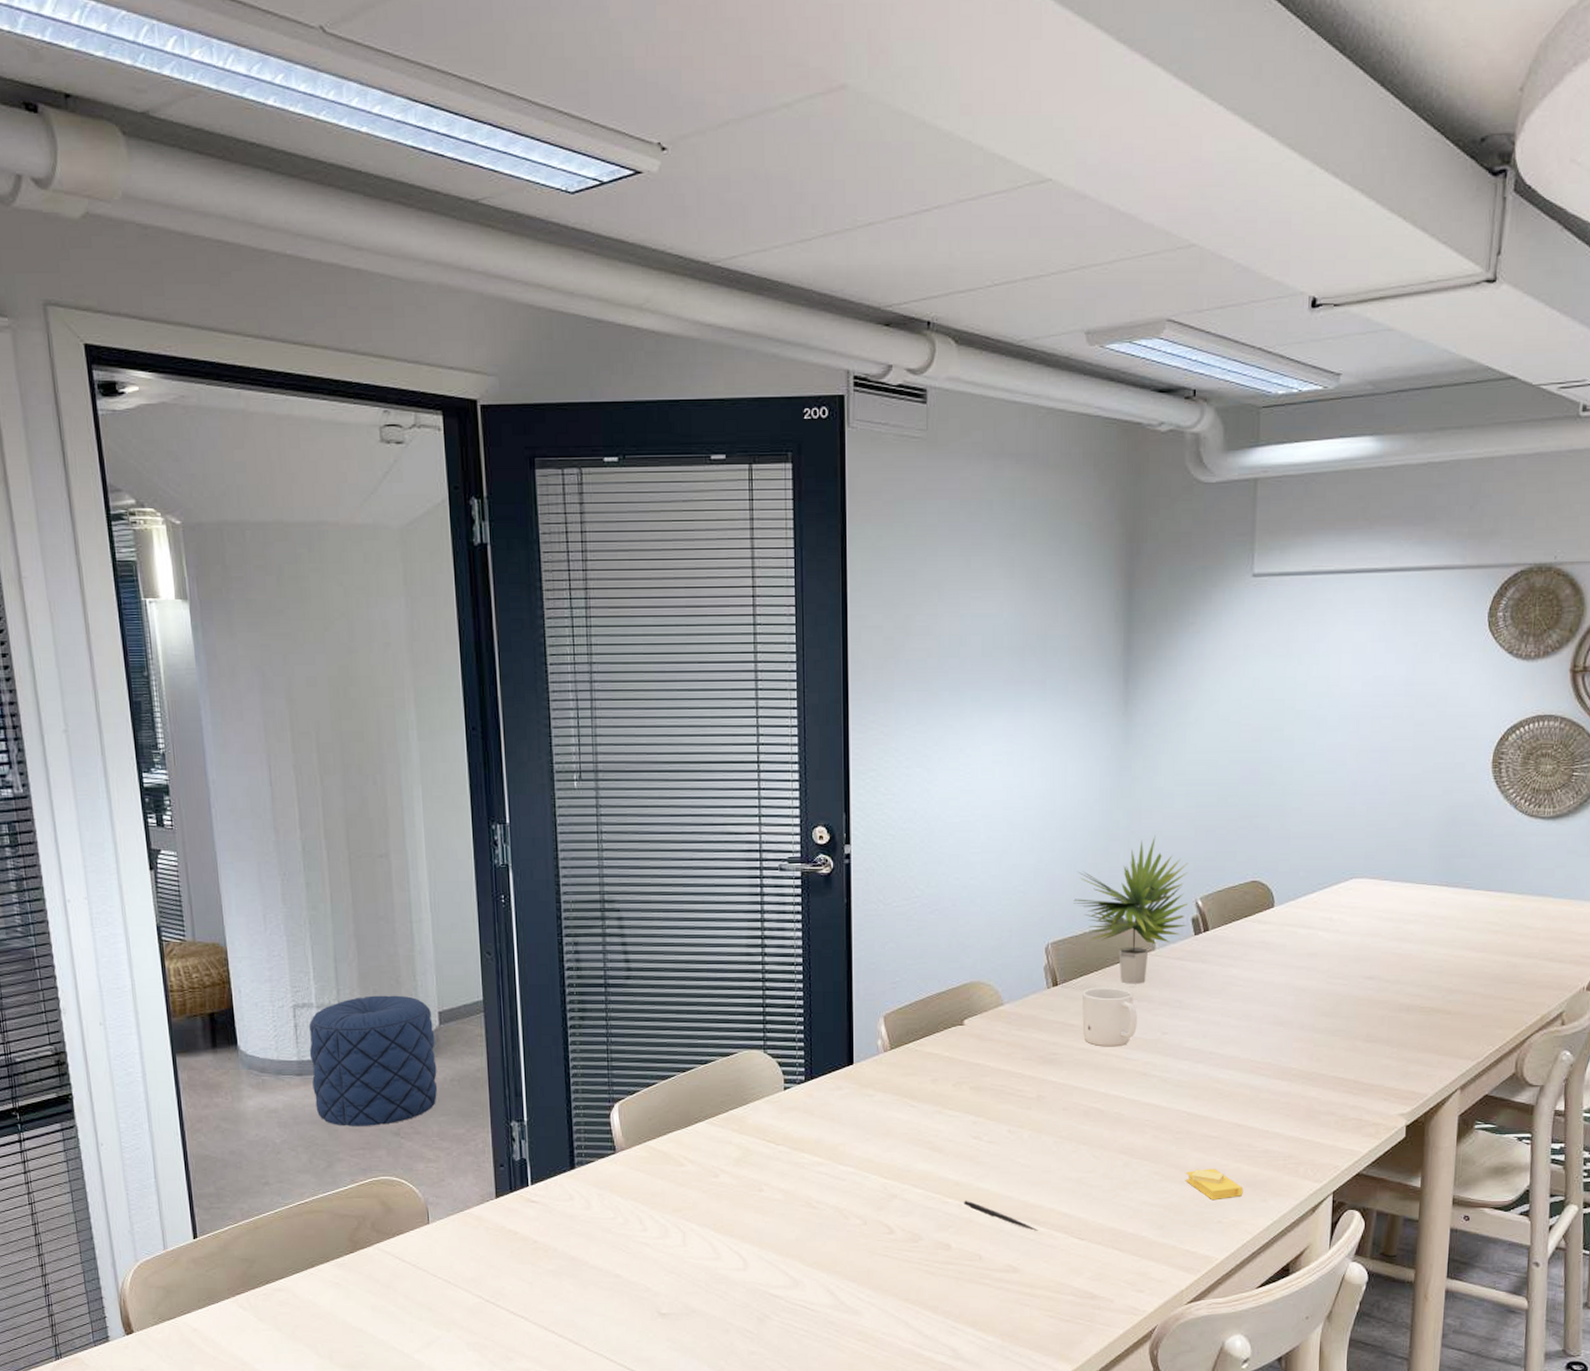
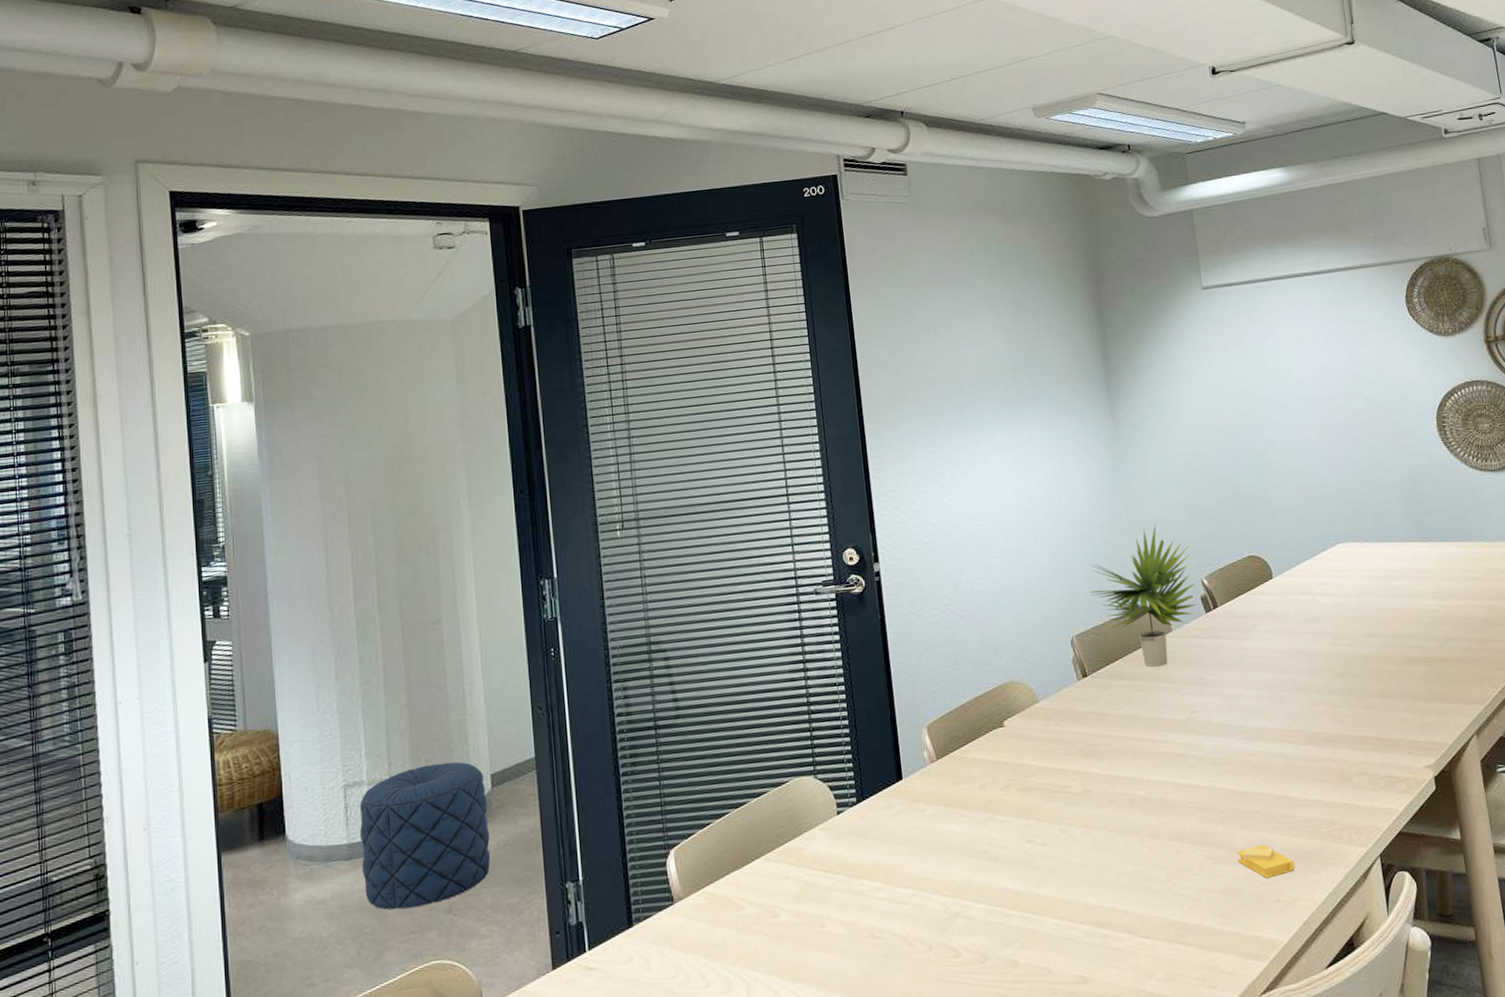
pen: present [964,1200,1038,1232] -> none [1026,909,1103,935]
mug: present [1082,987,1137,1047] -> none [1111,671,1167,733]

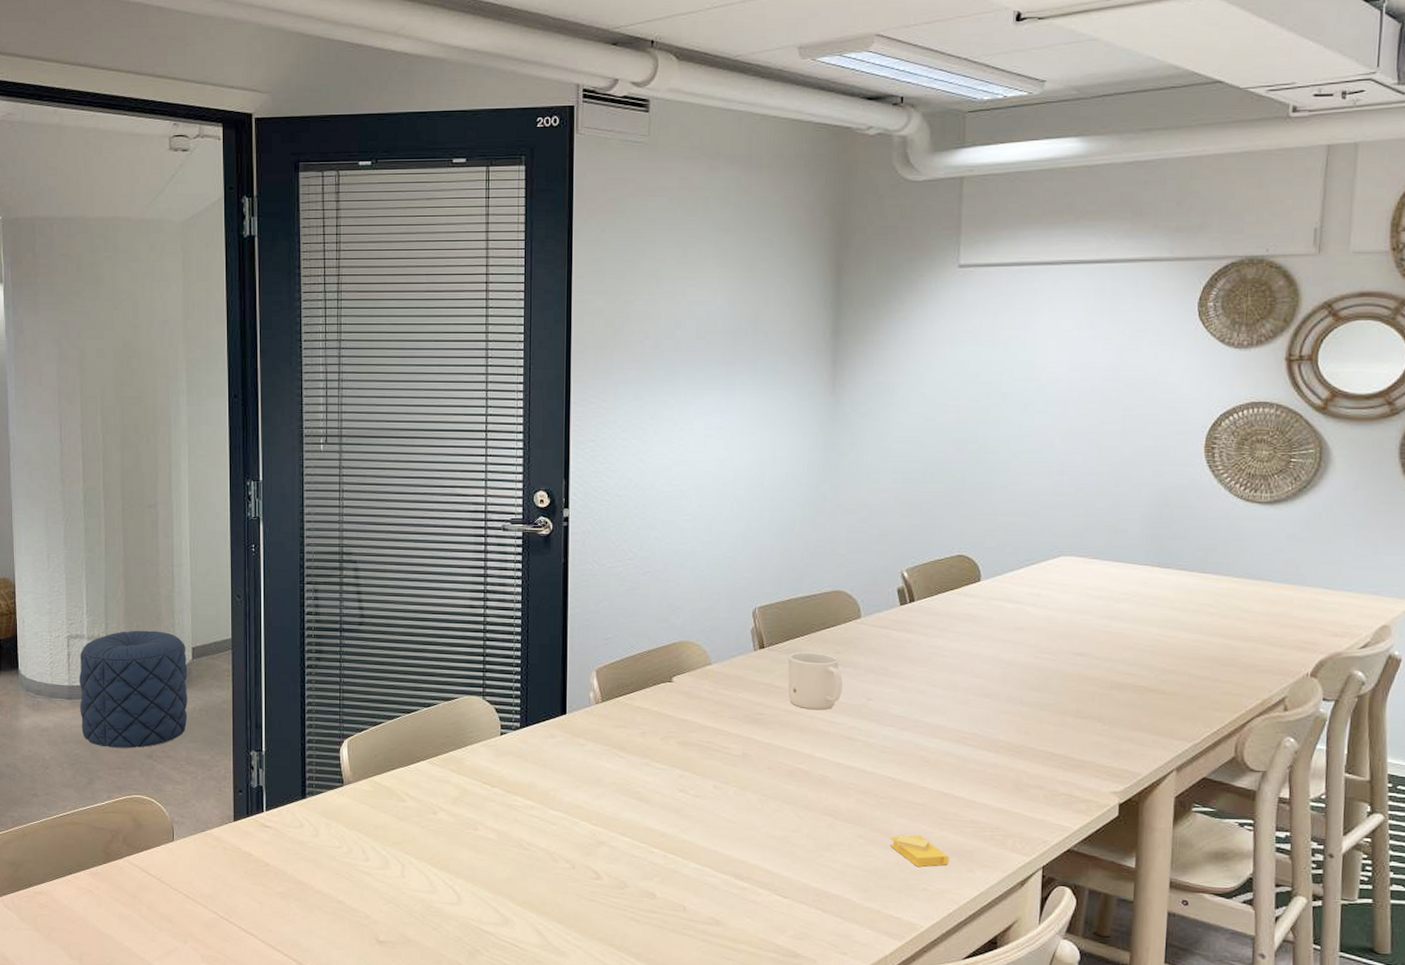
plant: present [1090,522,1197,667] -> none [780,507,894,650]
mug: none [1111,671,1167,733] -> present [788,651,842,710]

